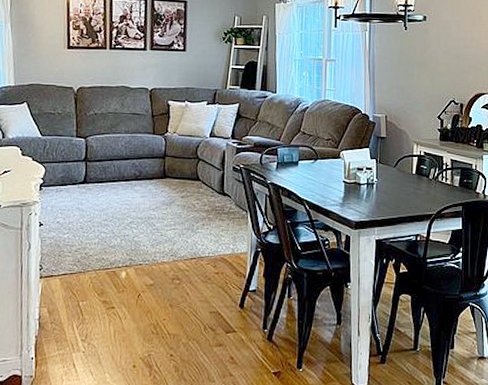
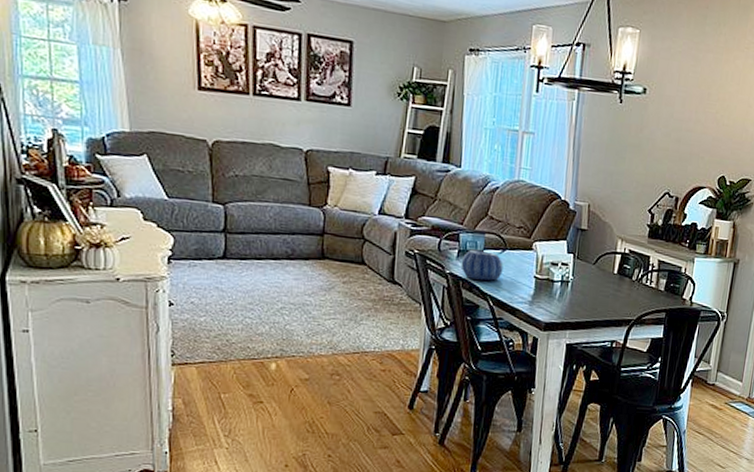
decorative bowl: none [280,161,316,188] -> present [460,249,503,281]

